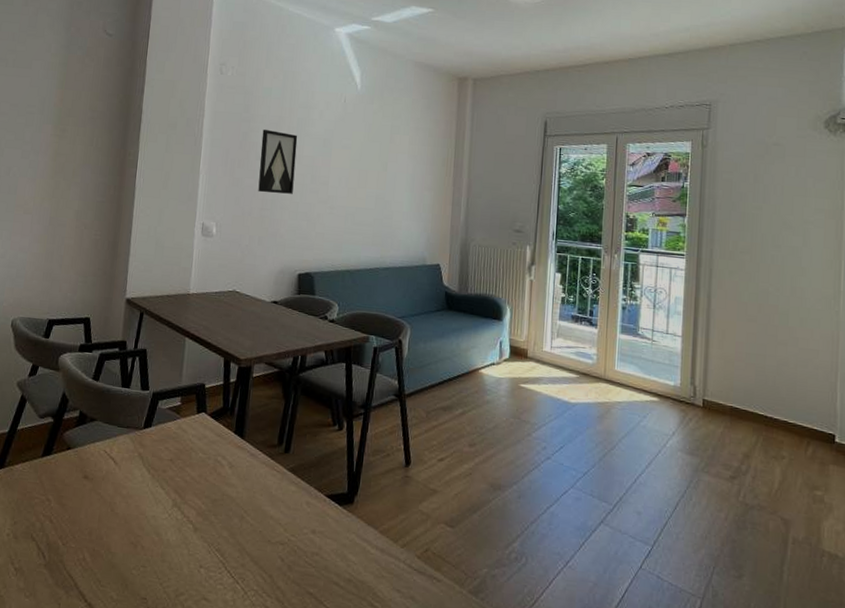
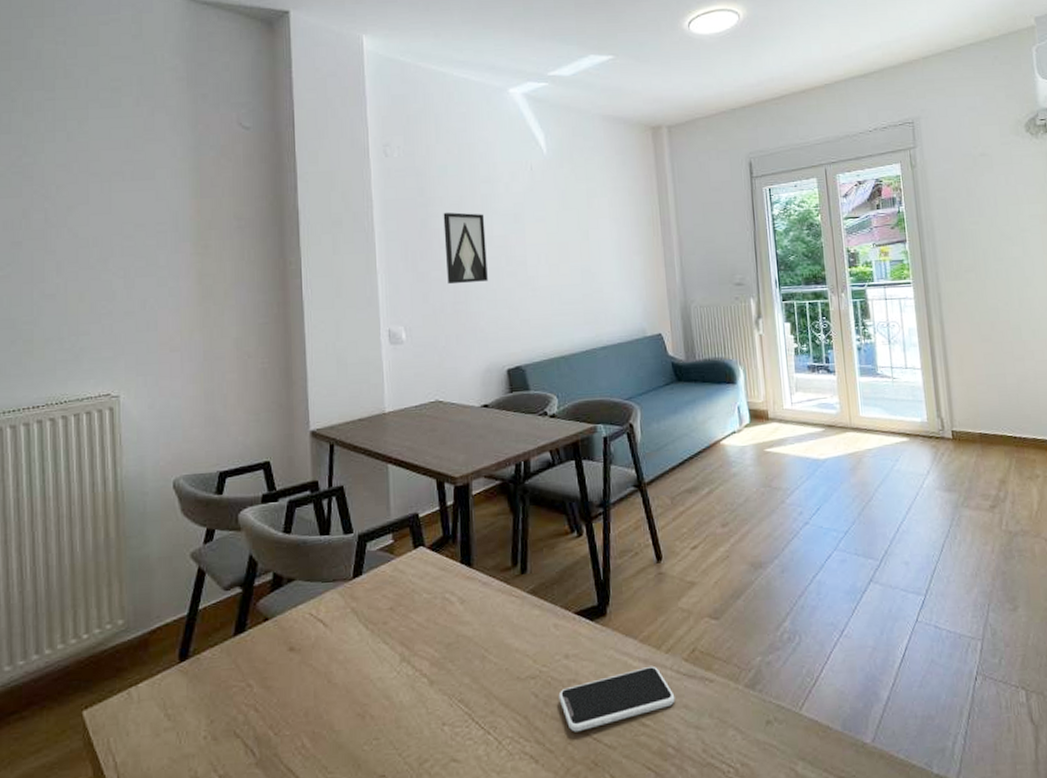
smartphone: none [301,555,404,599] -> present [558,666,675,732]

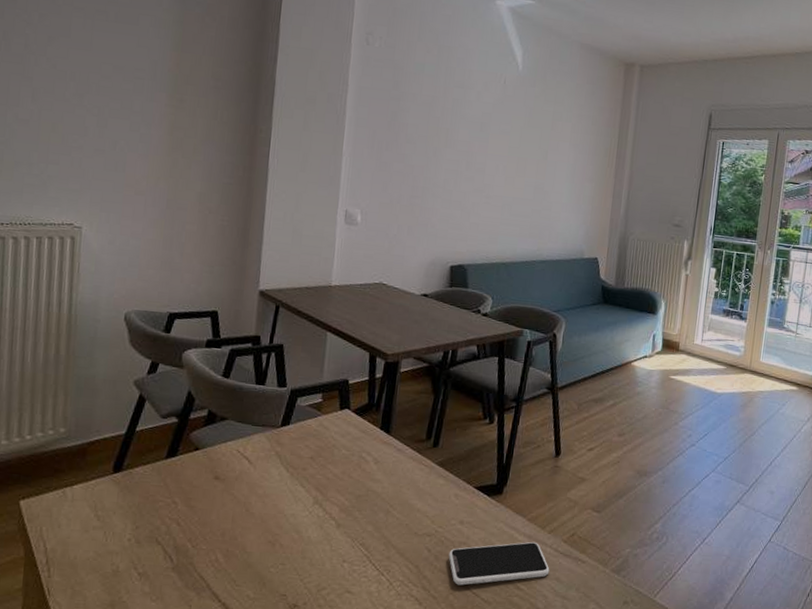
wall art: present [443,212,488,285] -> none [408,109,453,181]

